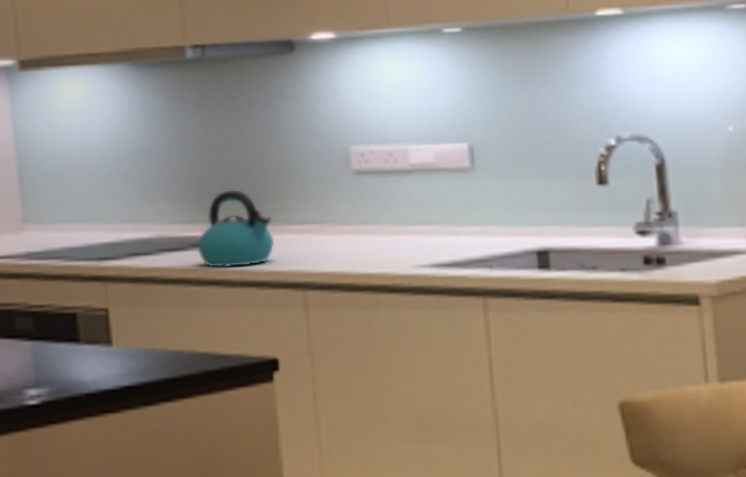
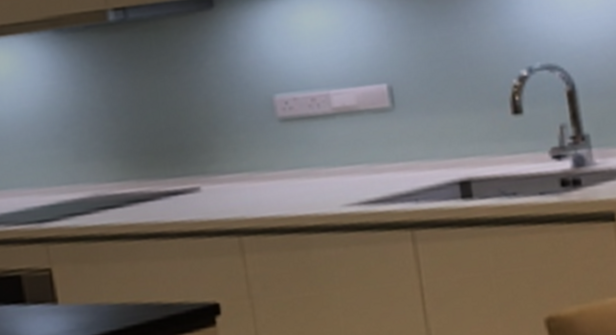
kettle: present [196,189,275,268] -> none [132,144,208,222]

